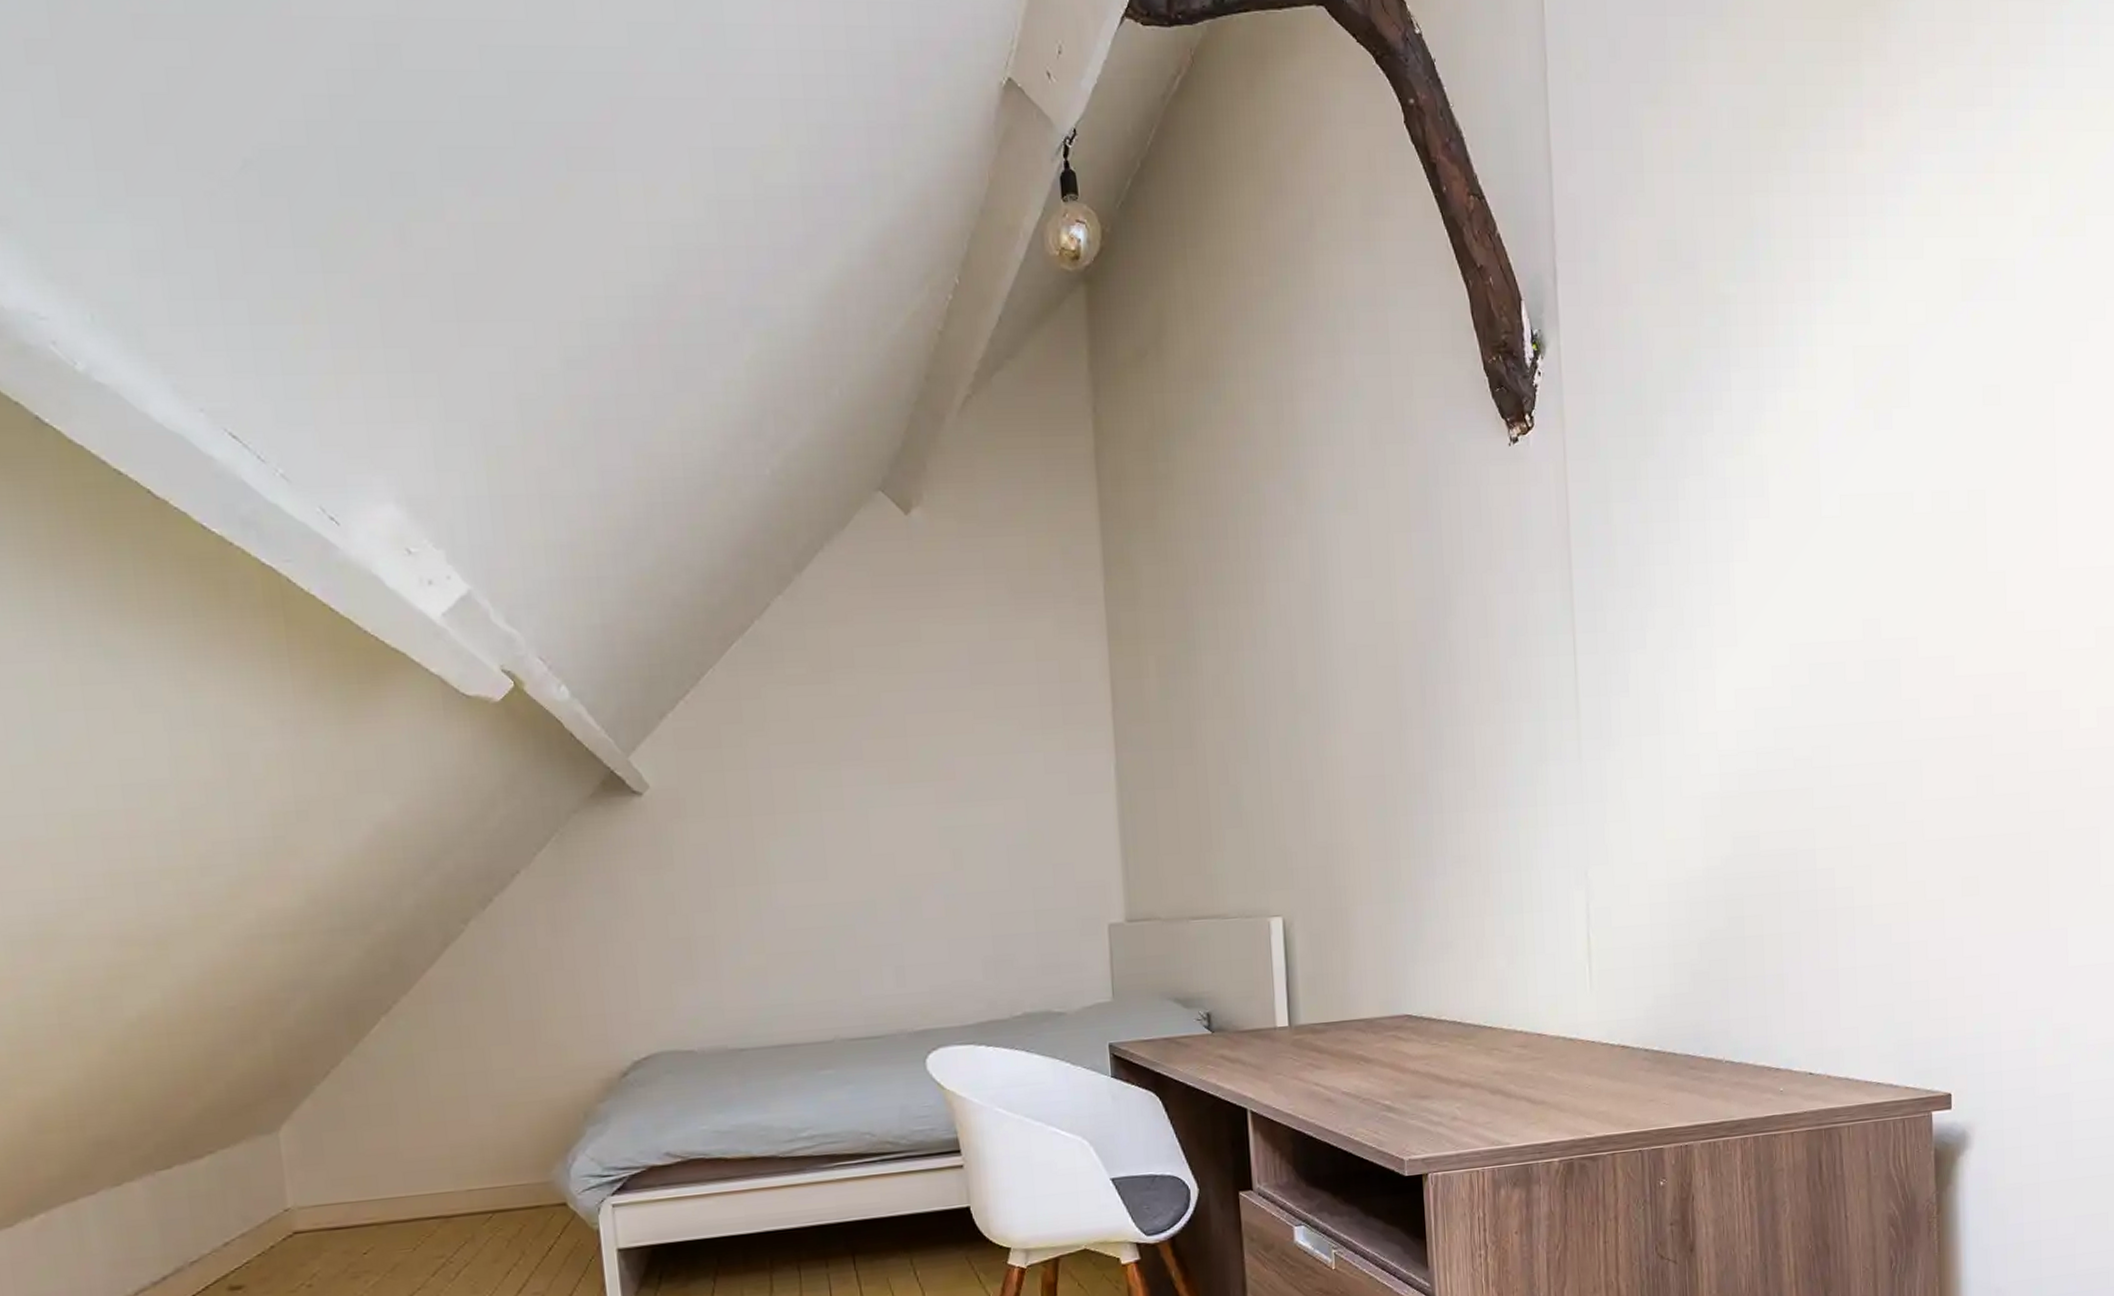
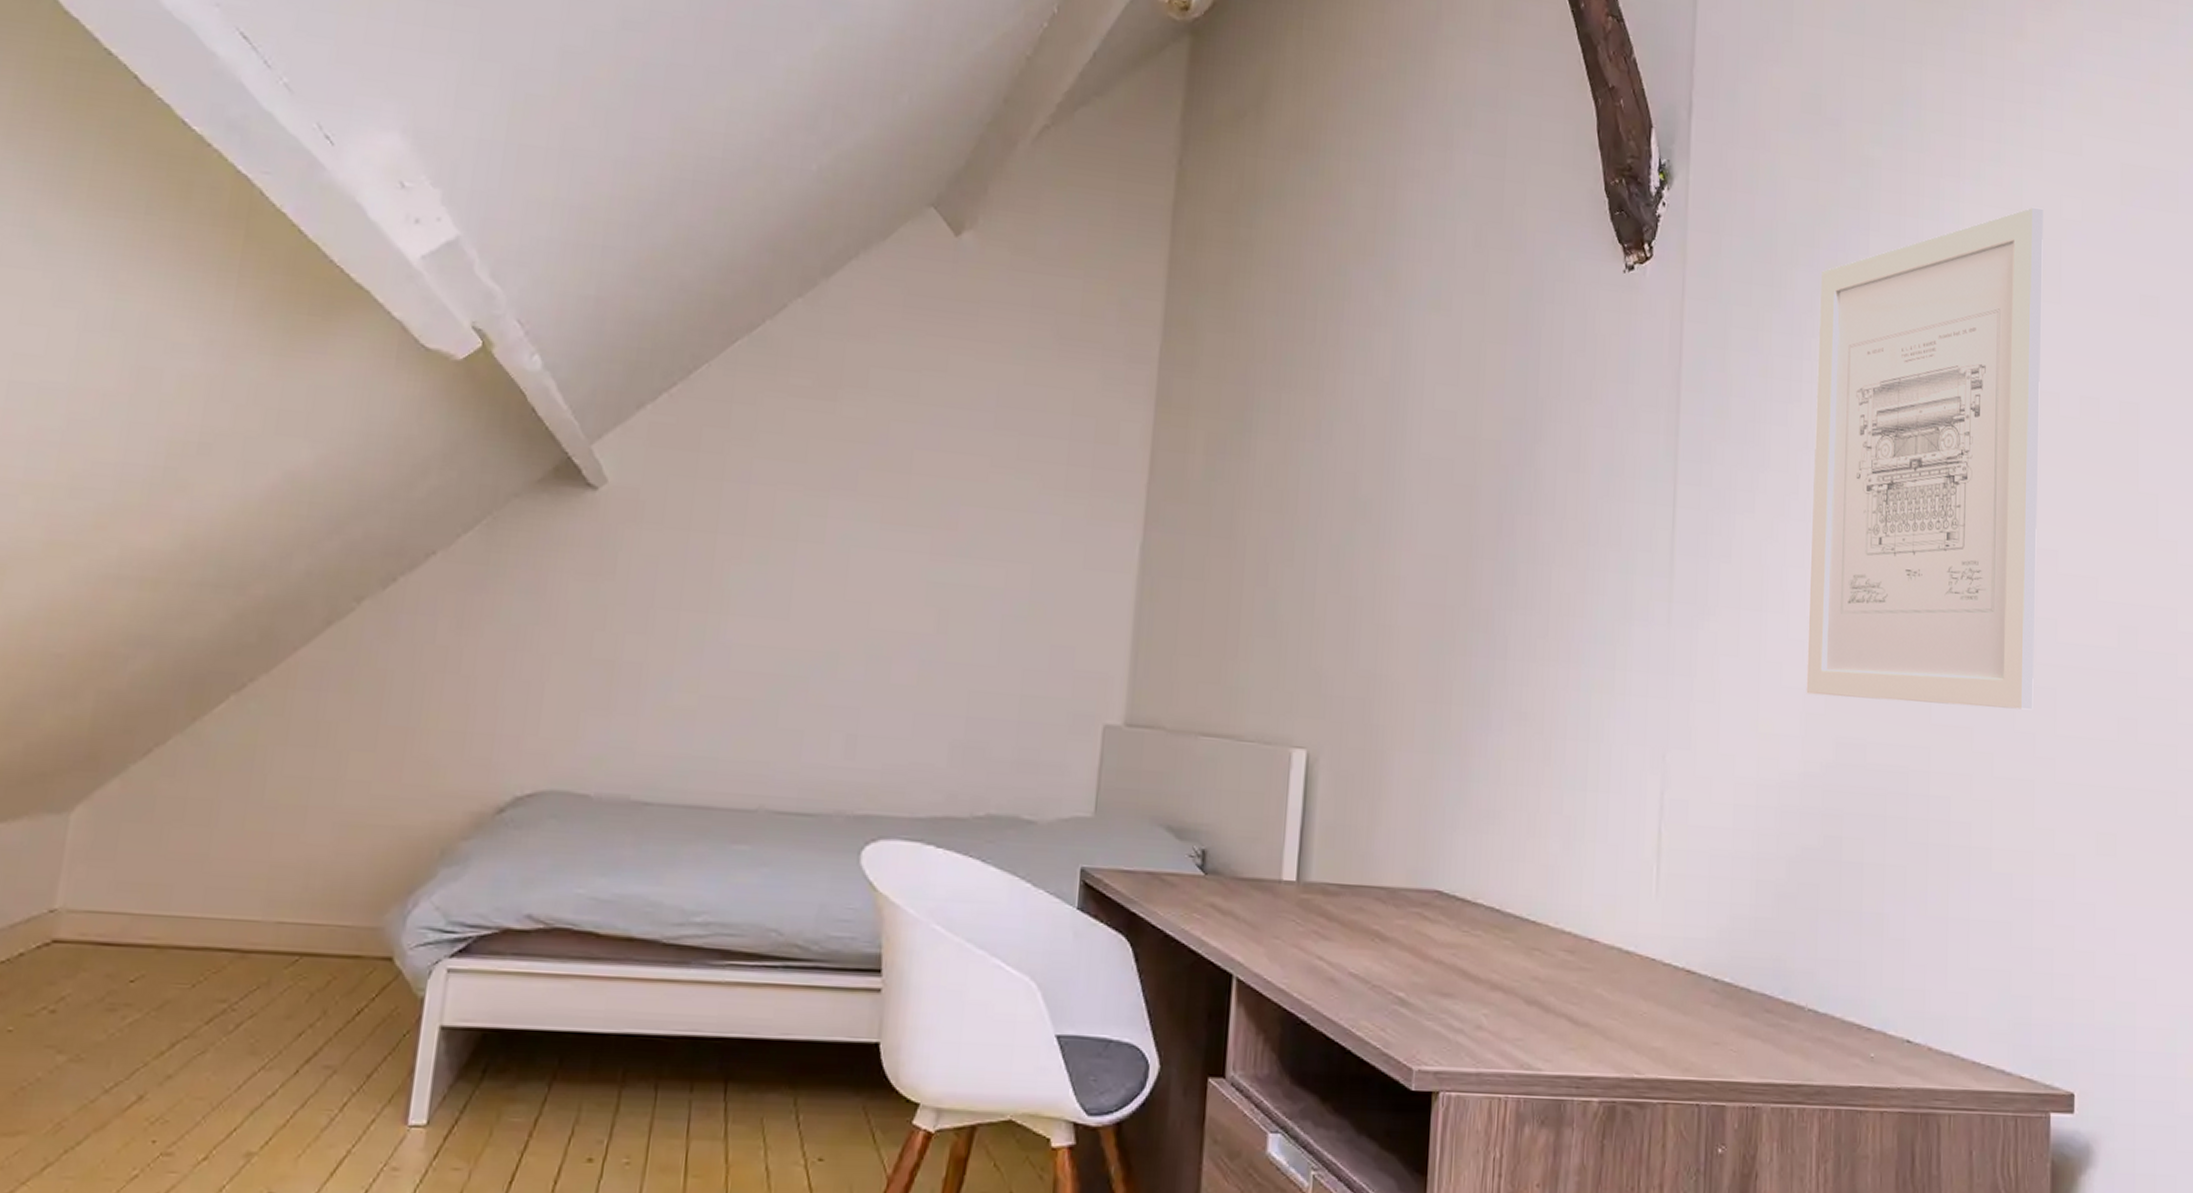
wall art: none [1689,317,1902,800] -> present [1806,207,2043,710]

